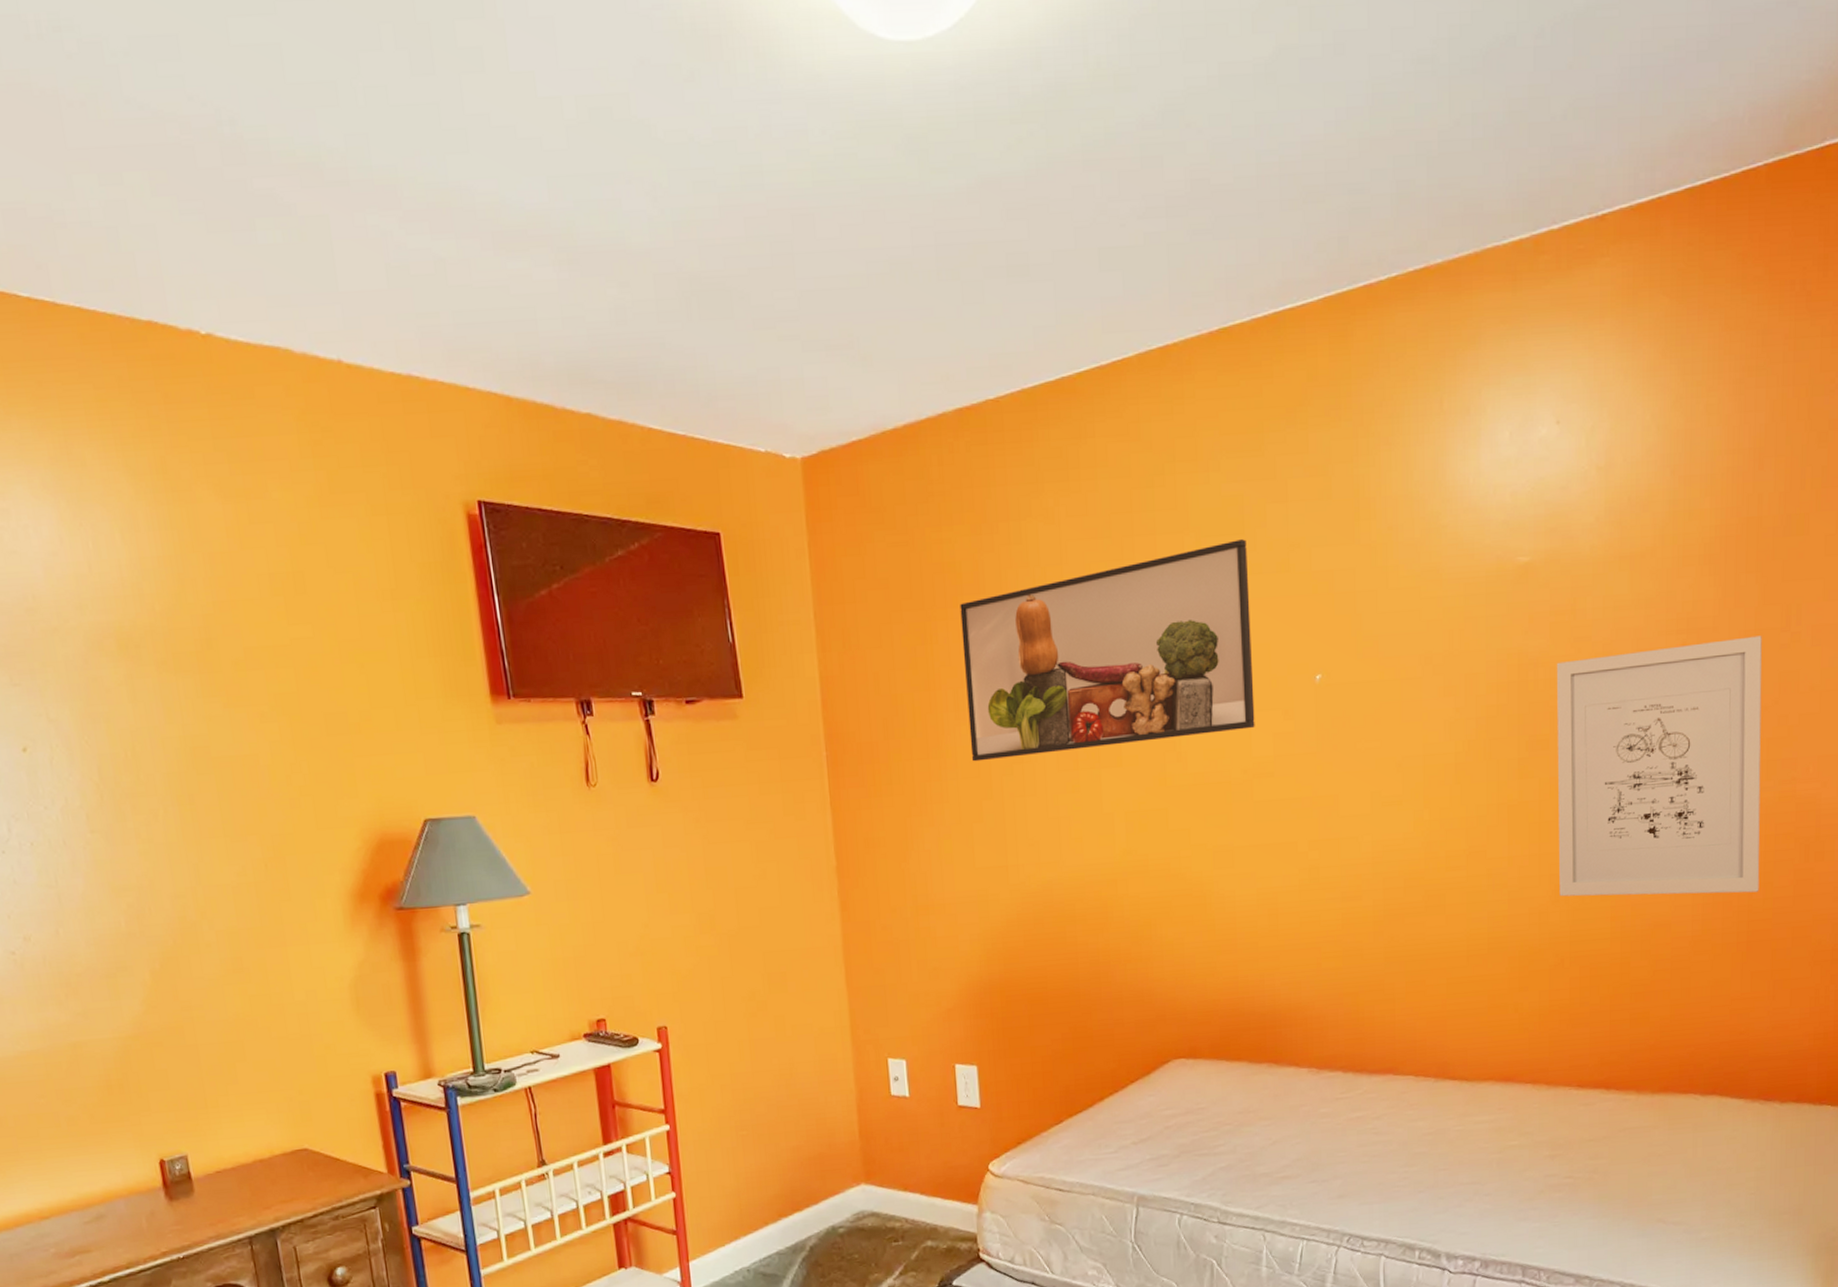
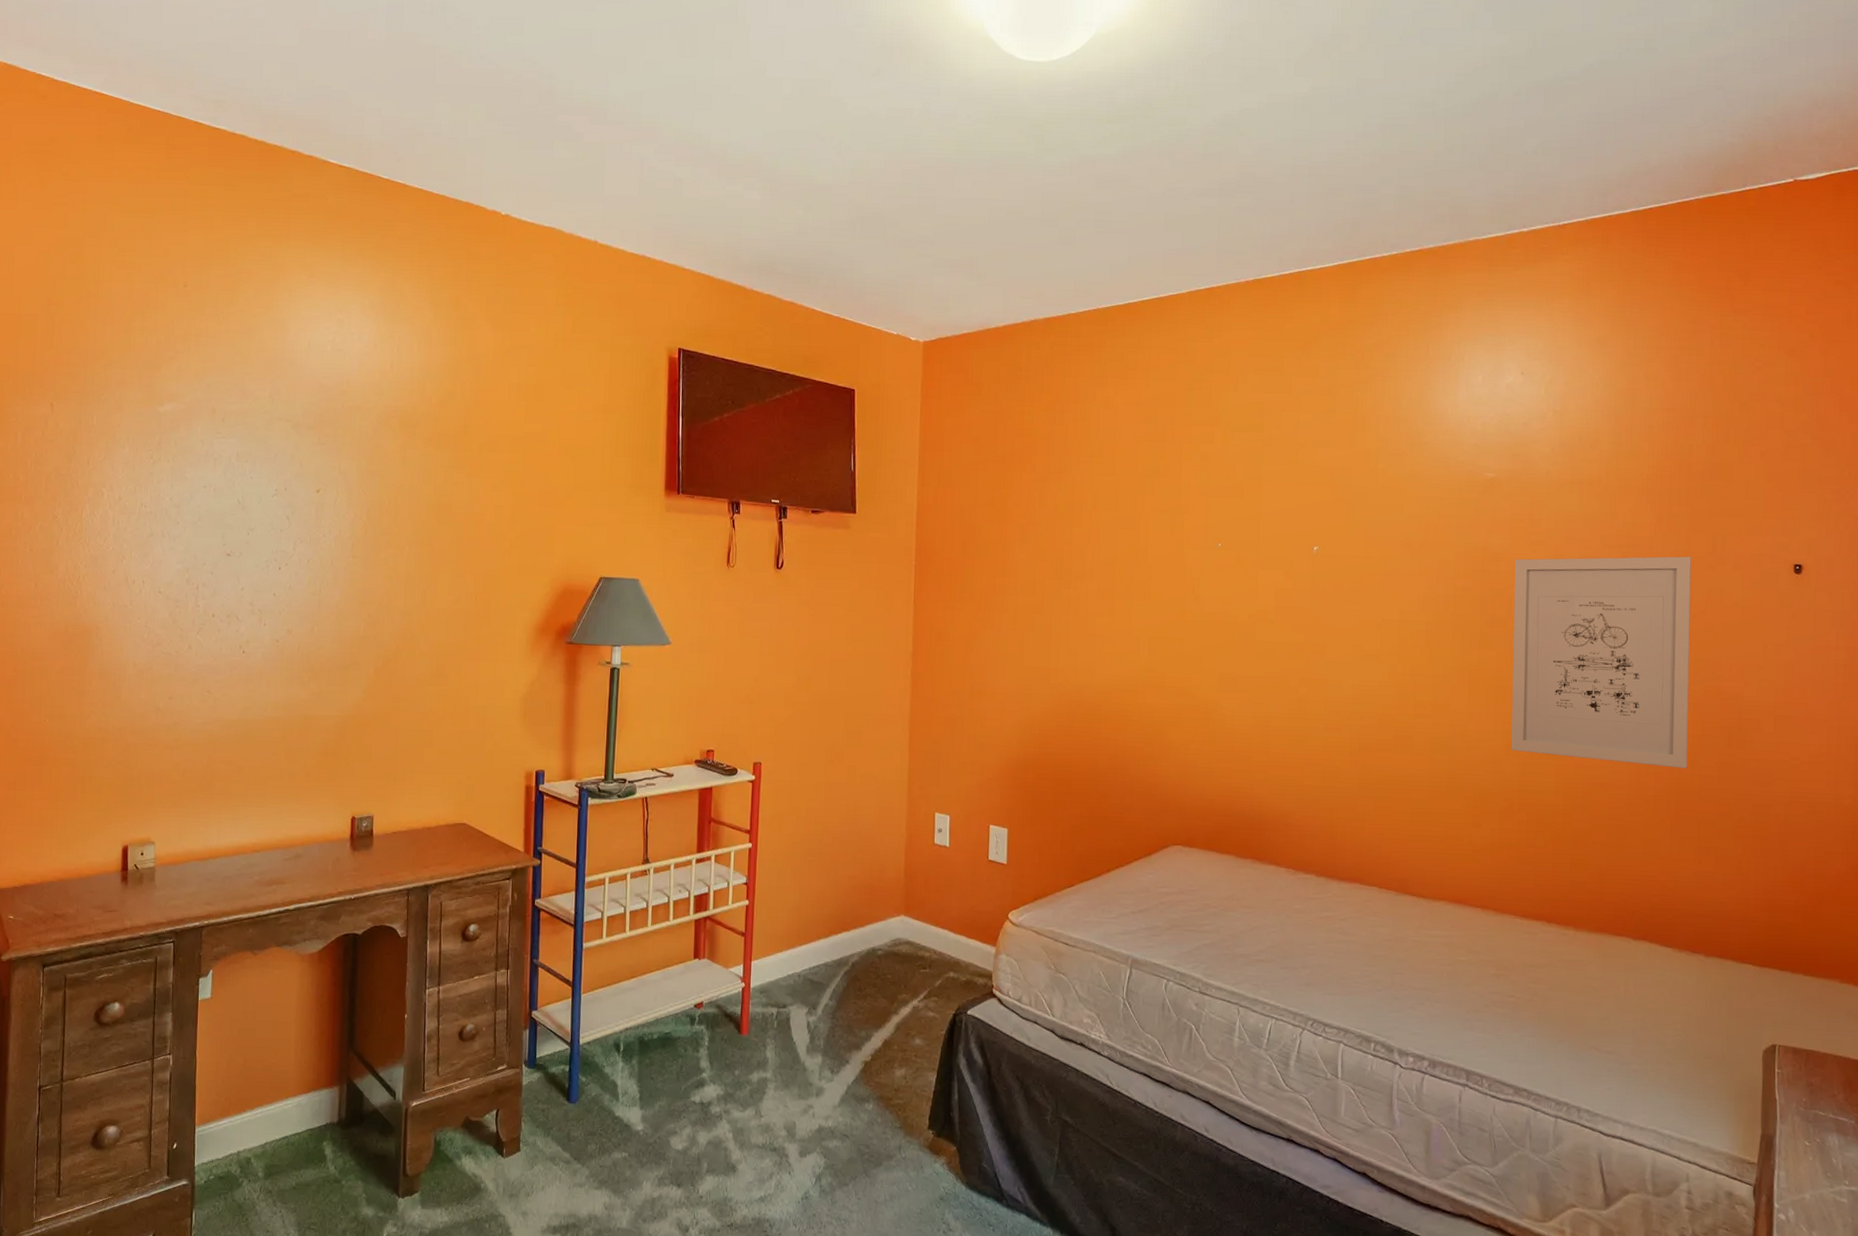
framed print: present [960,539,1255,762] -> none [1029,436,1264,583]

